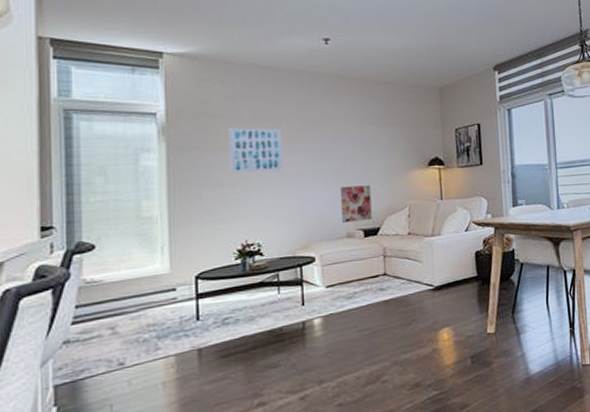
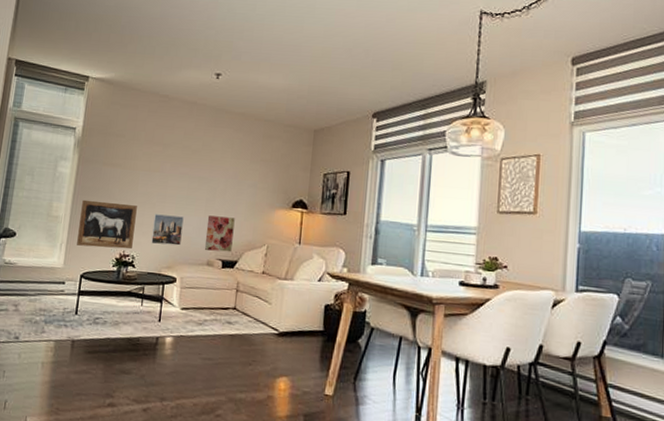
wall art: none [182,190,256,245] -> present [77,199,137,250]
wall art: present [228,127,283,174] -> none [121,148,168,193]
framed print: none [277,193,314,227] -> present [151,214,184,246]

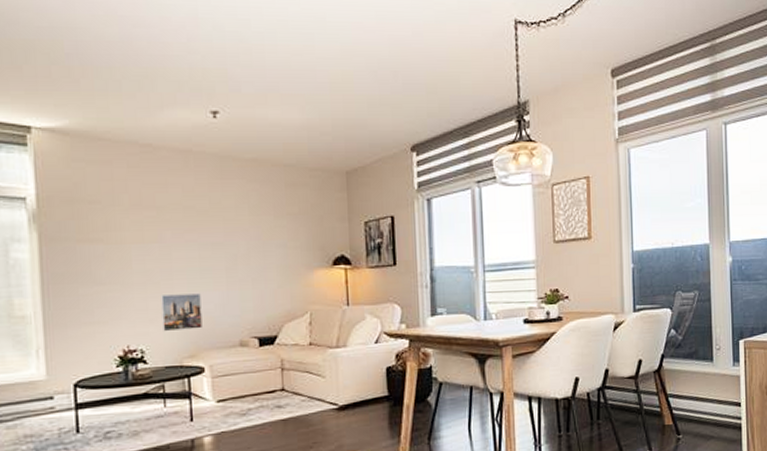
wall art: present [77,199,137,250] -> none [56,288,139,349]
wall art: present [204,215,235,253] -> none [231,286,268,329]

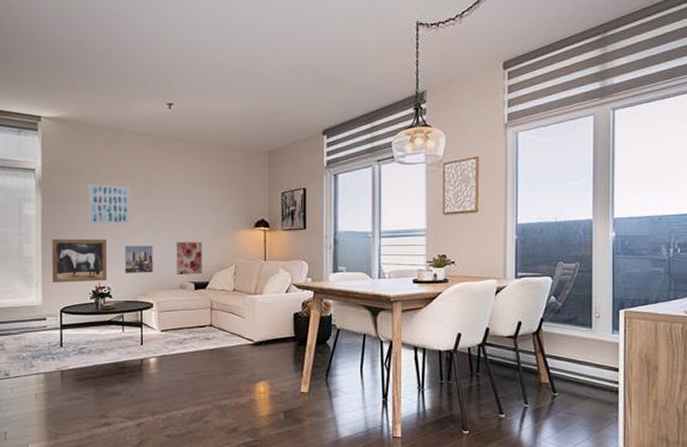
wall art: none [56,288,139,349] -> present [52,238,107,283]
wall art: none [106,216,168,270] -> present [88,184,130,225]
wall art: none [231,286,268,329] -> present [176,242,202,275]

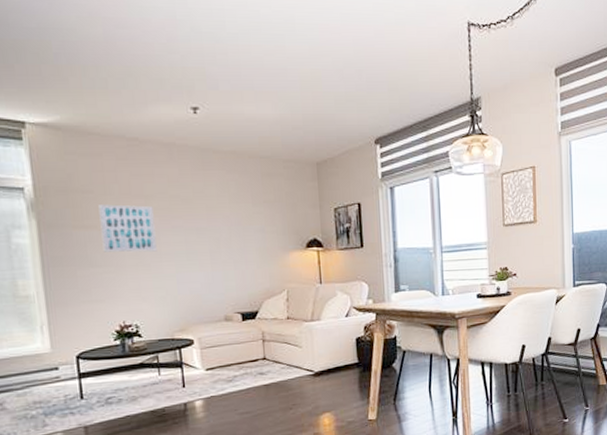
wall art: present [52,238,107,283] -> none [56,269,133,325]
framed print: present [124,246,153,274] -> none [152,274,191,309]
wall art: present [176,242,202,275] -> none [215,267,250,305]

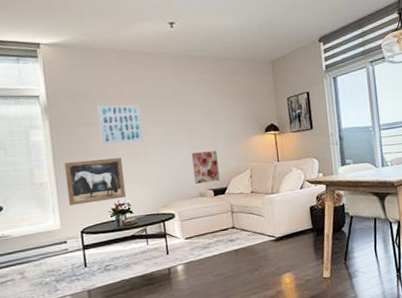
wall art: none [56,269,133,325] -> present [64,158,126,205]
wall art: none [215,267,250,305] -> present [191,151,220,184]

